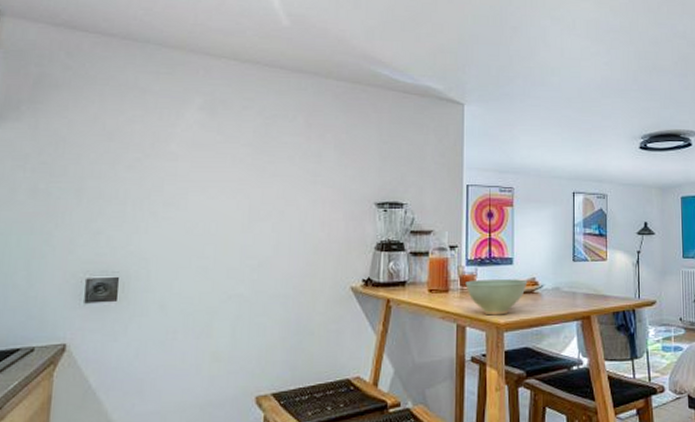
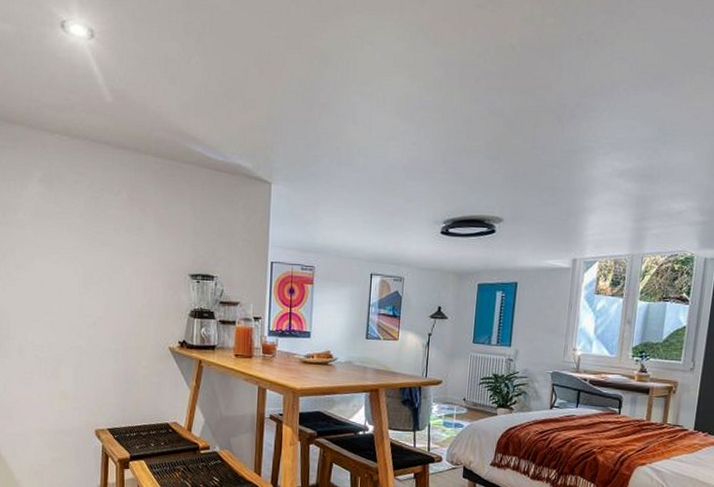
bowl: present [465,278,528,316] -> none [267,349,323,382]

